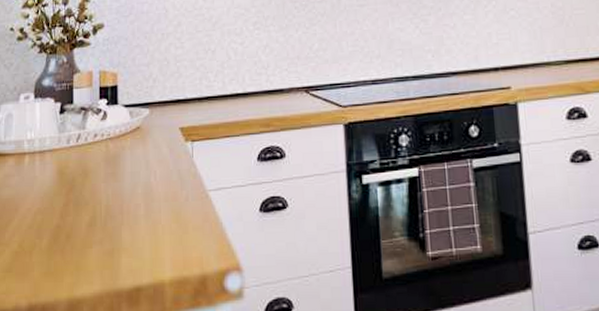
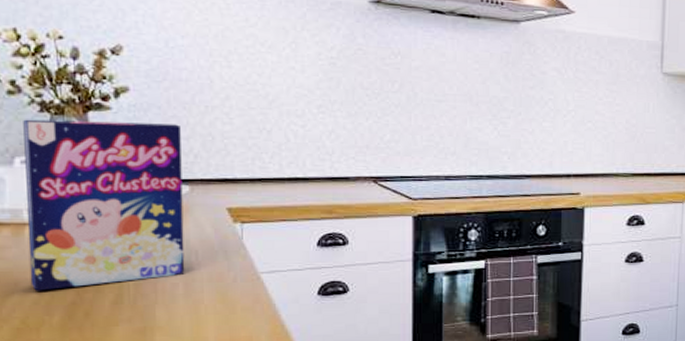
cereal box: none [27,53,146,216] -> present [23,119,185,291]

